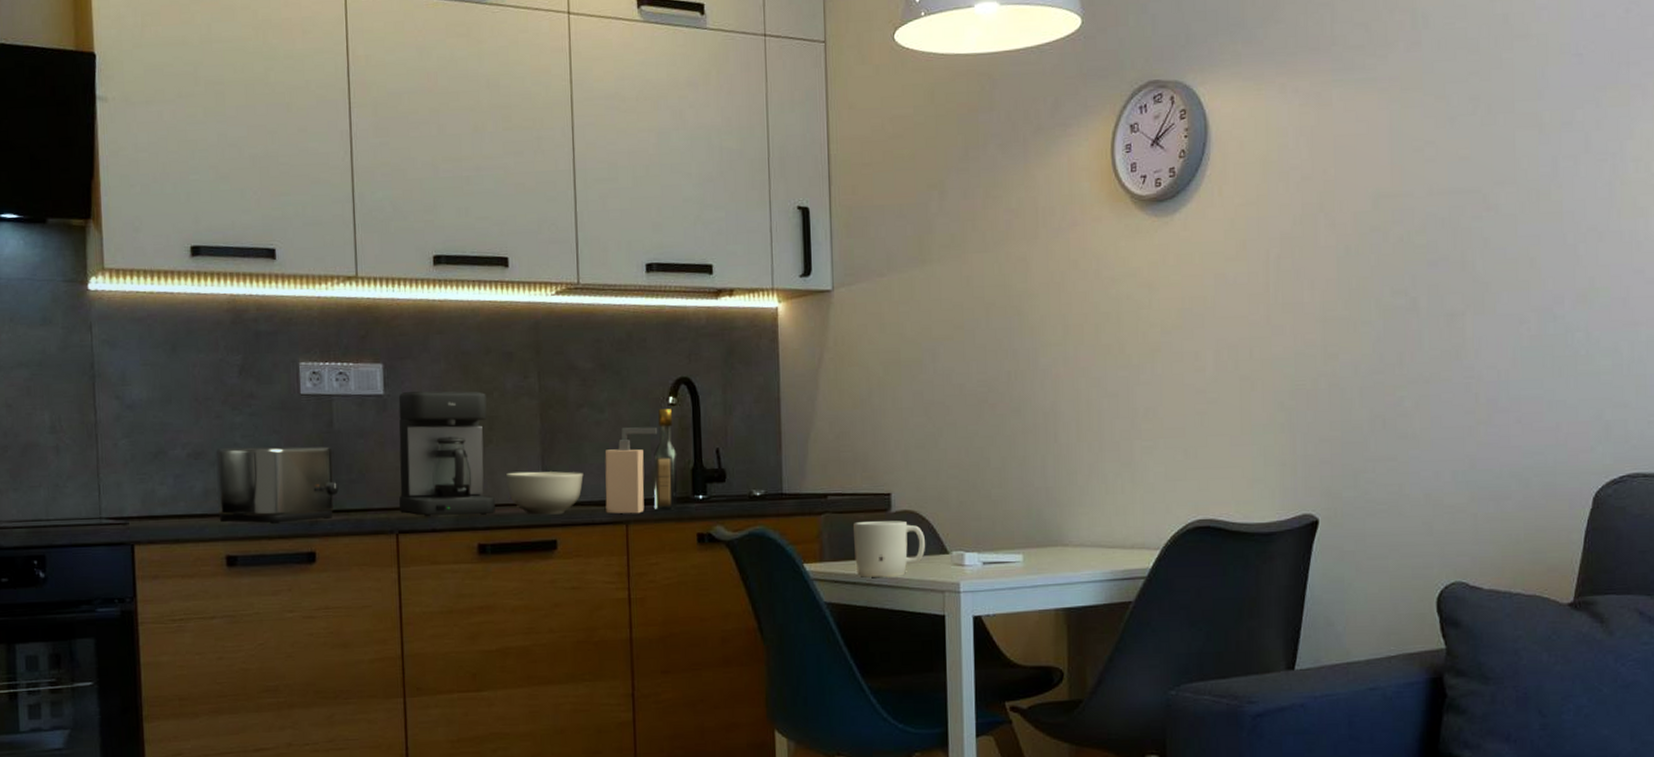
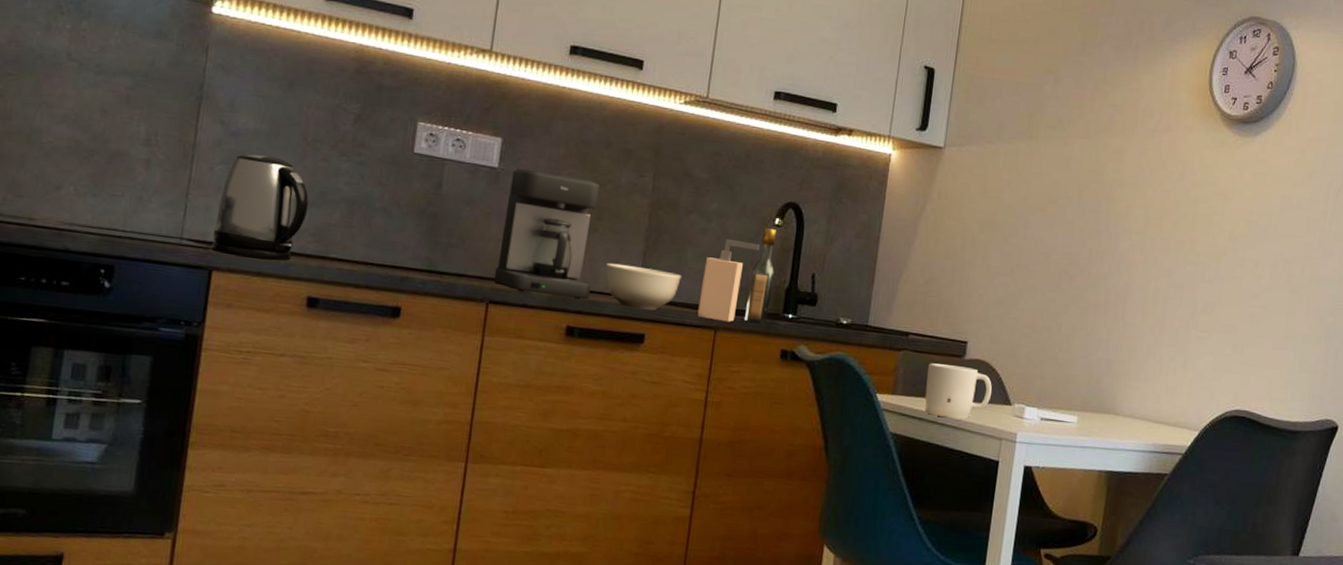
kettle: none [128,422,212,527] -> present [211,154,309,262]
toaster: present [215,446,339,525] -> none [306,190,437,279]

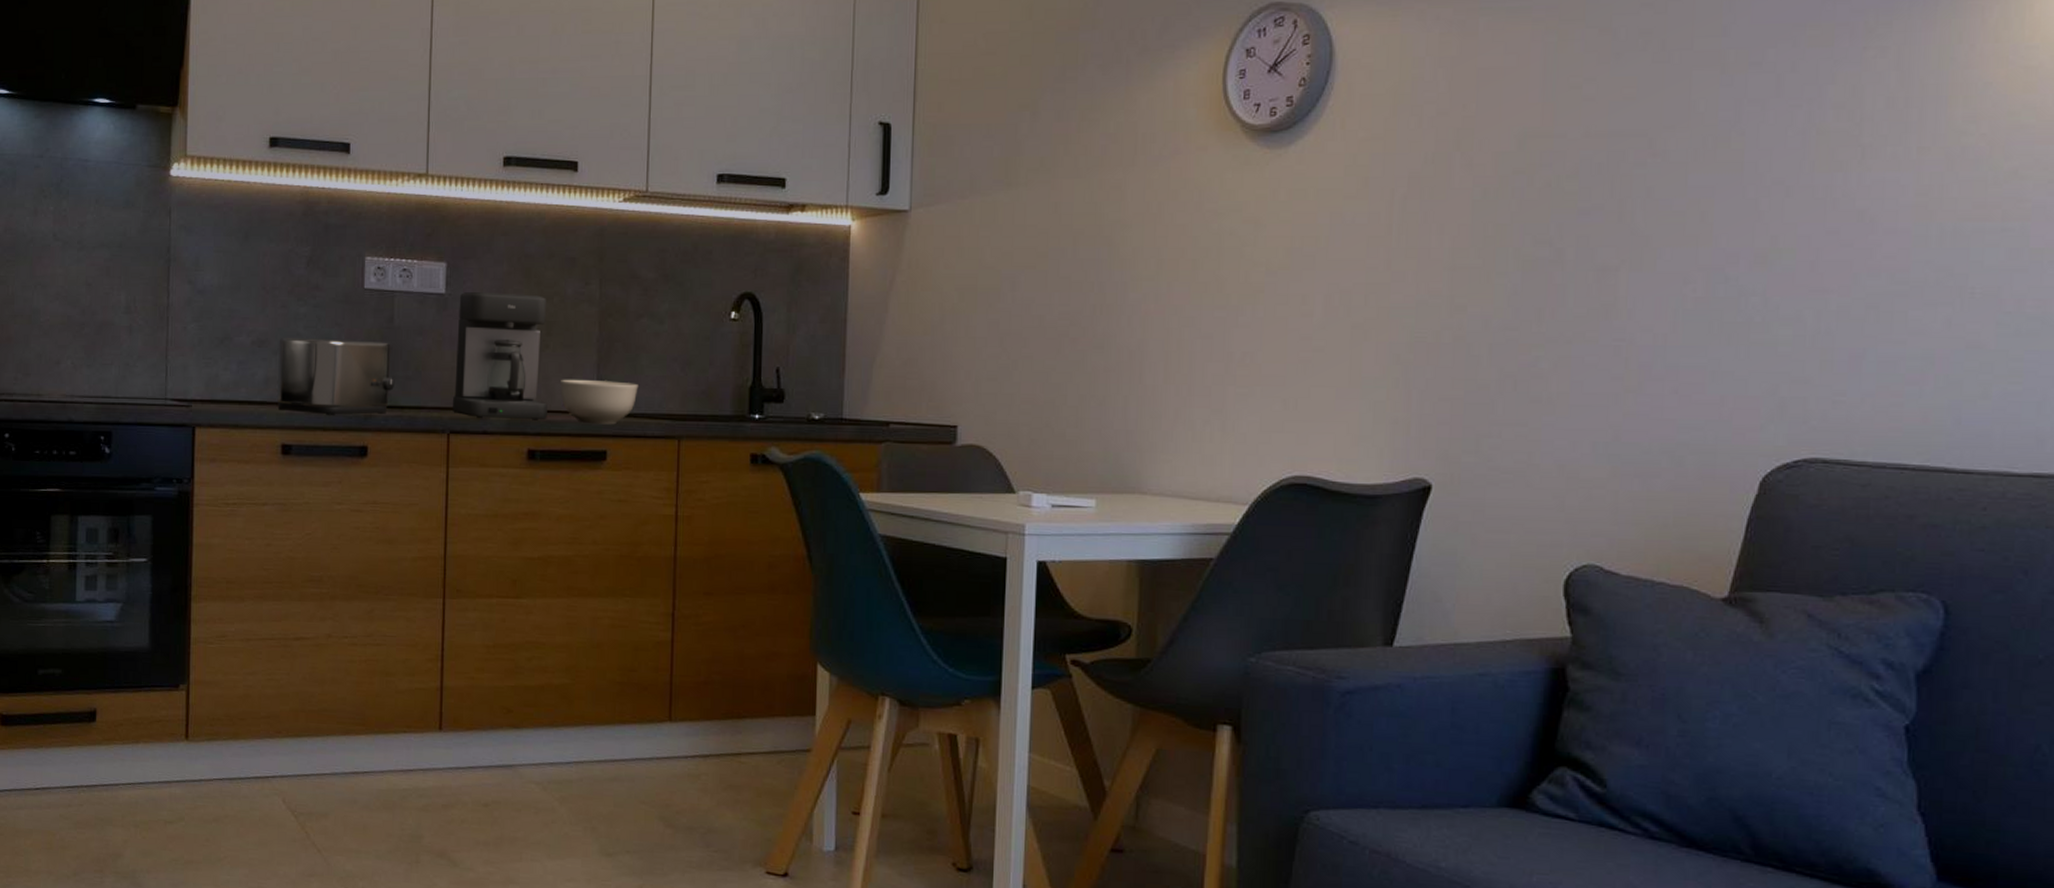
kettle: present [211,154,309,262] -> none [192,308,274,412]
toaster: none [306,190,437,279] -> present [276,337,394,416]
soap dispenser: present [697,239,760,323] -> none [658,341,718,430]
bottle: present [745,228,777,324] -> none [709,324,736,428]
mug: present [924,363,993,419] -> none [914,453,992,513]

